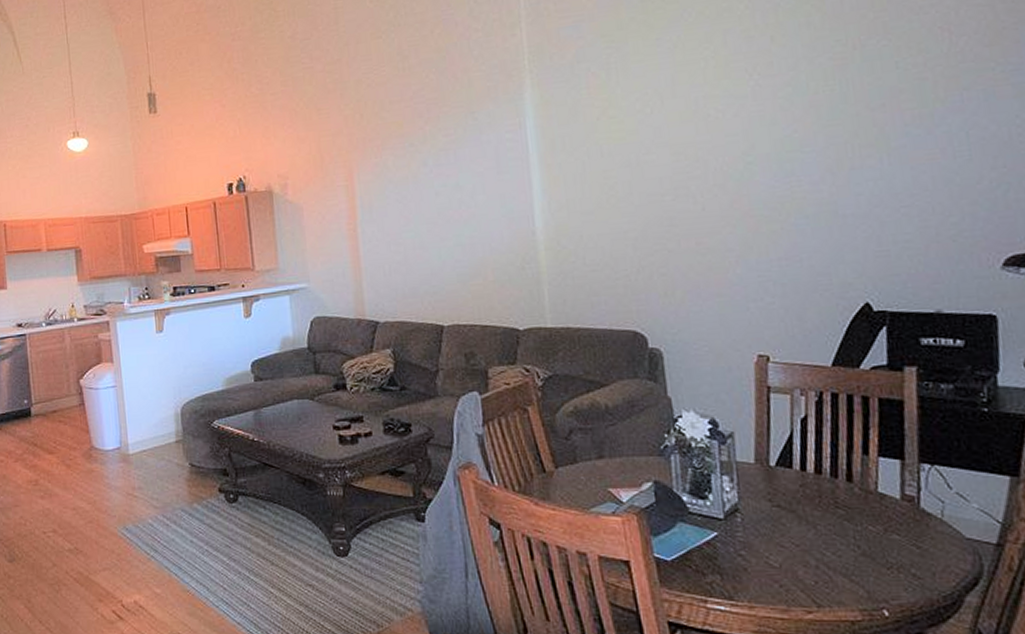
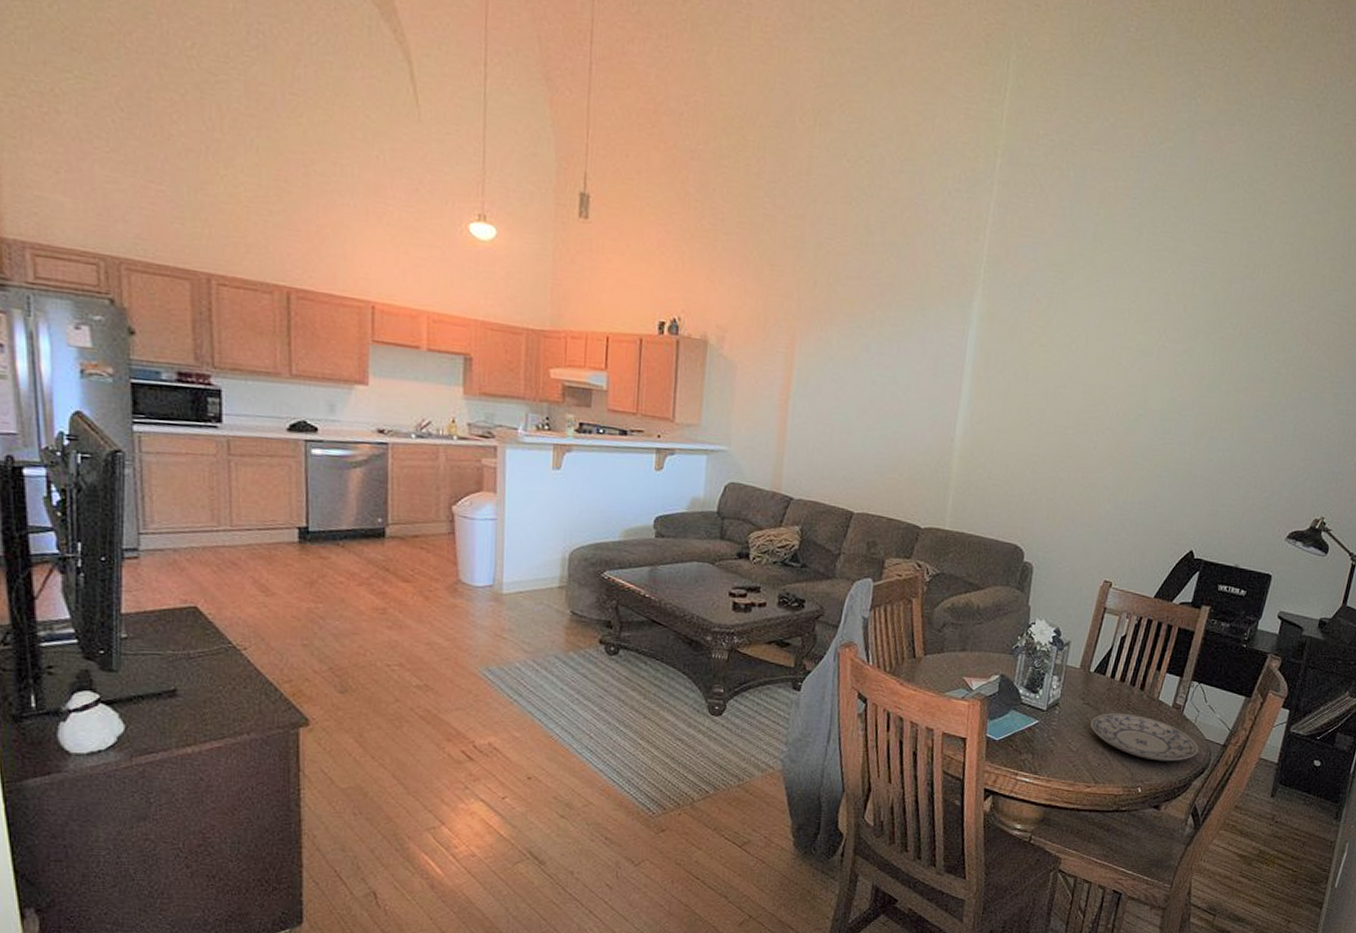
plate: none [787,513,961,573] -> present [1089,712,1200,762]

